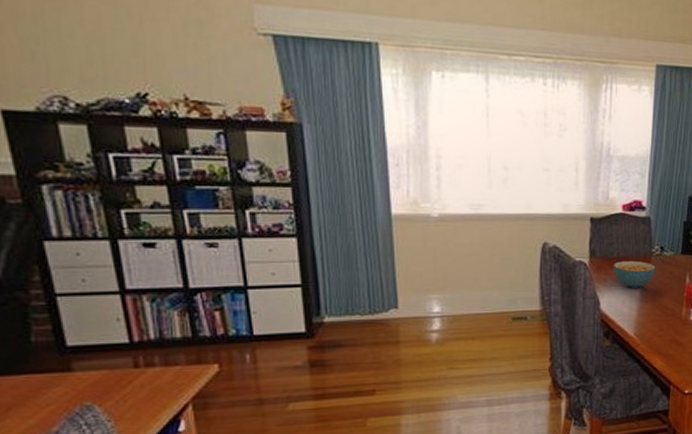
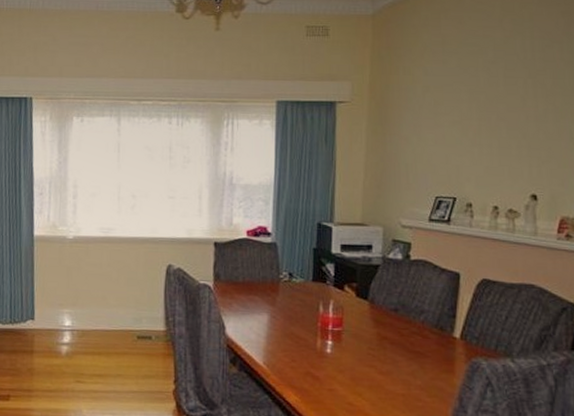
cereal bowl: present [613,260,656,288] -> none [238,285,285,314]

